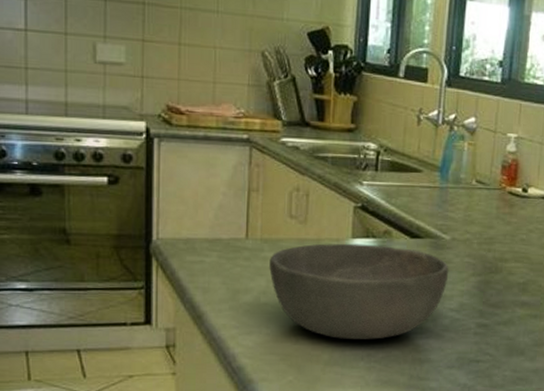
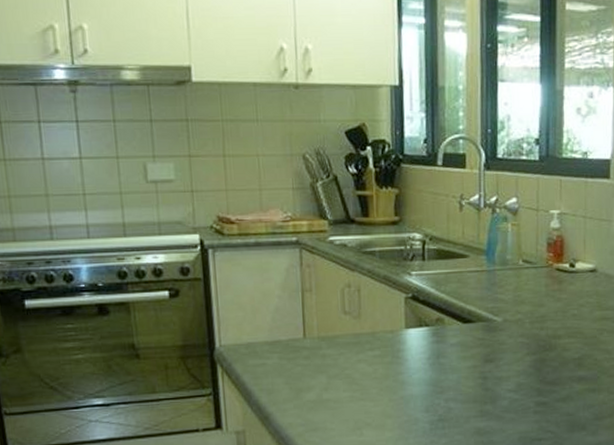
bowl: present [269,243,449,340] -> none [328,333,504,428]

